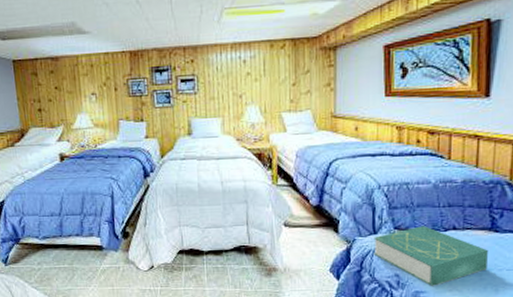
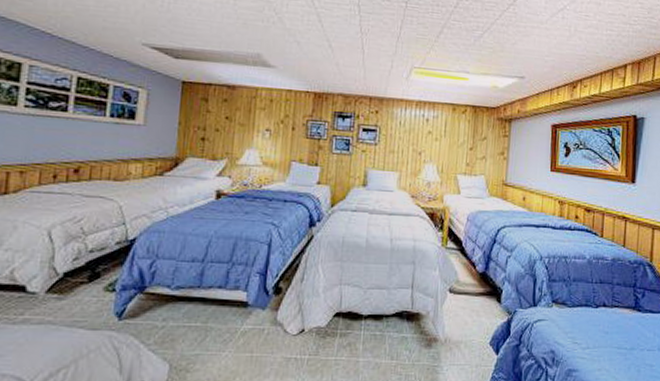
book: present [373,226,488,286] -> none [532,301,632,364]

